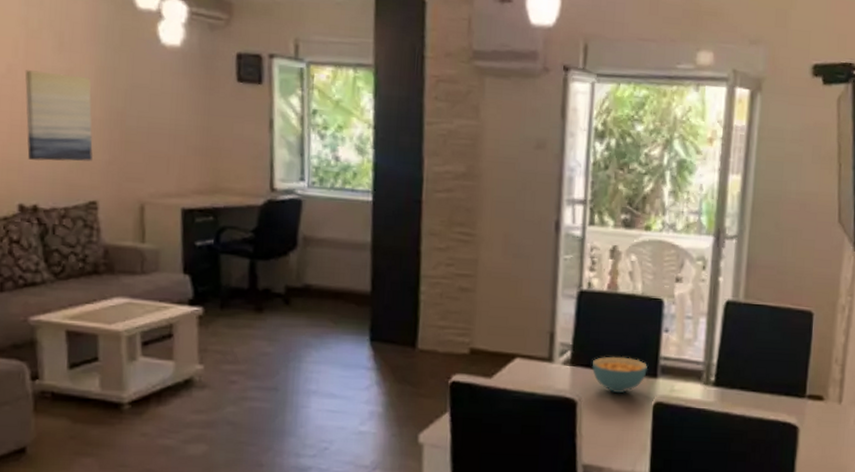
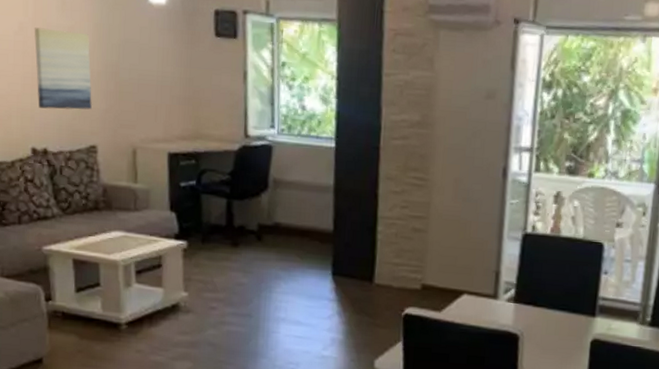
cereal bowl: present [591,356,647,393] -> none [533,295,586,330]

